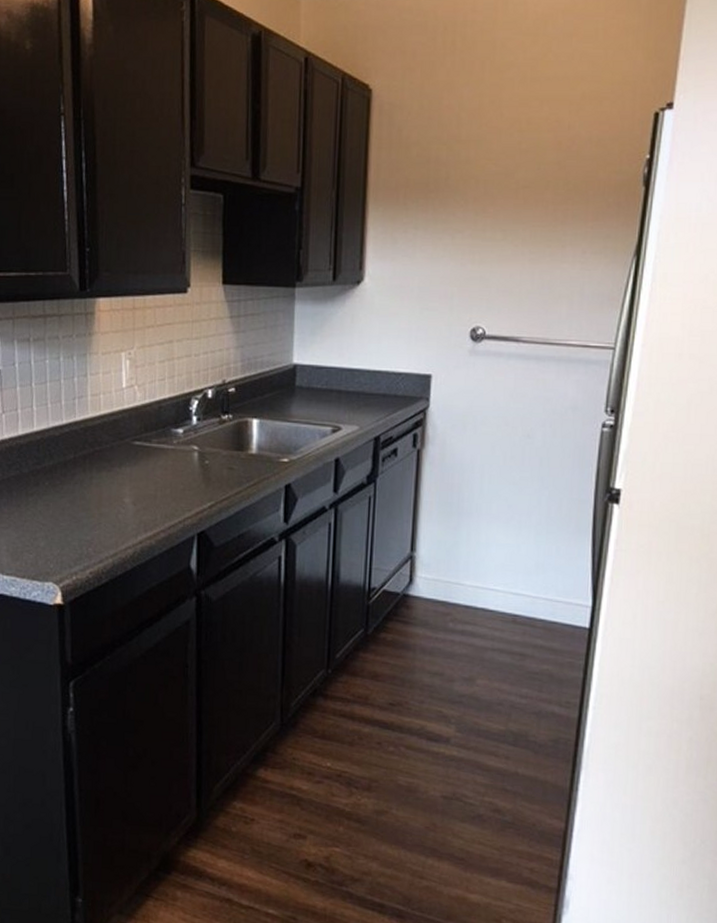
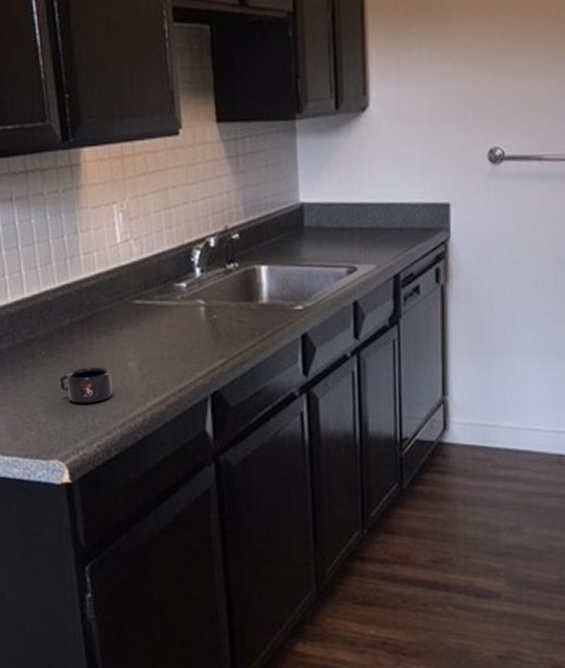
mug: none [60,499,108,533] -> present [59,367,113,403]

